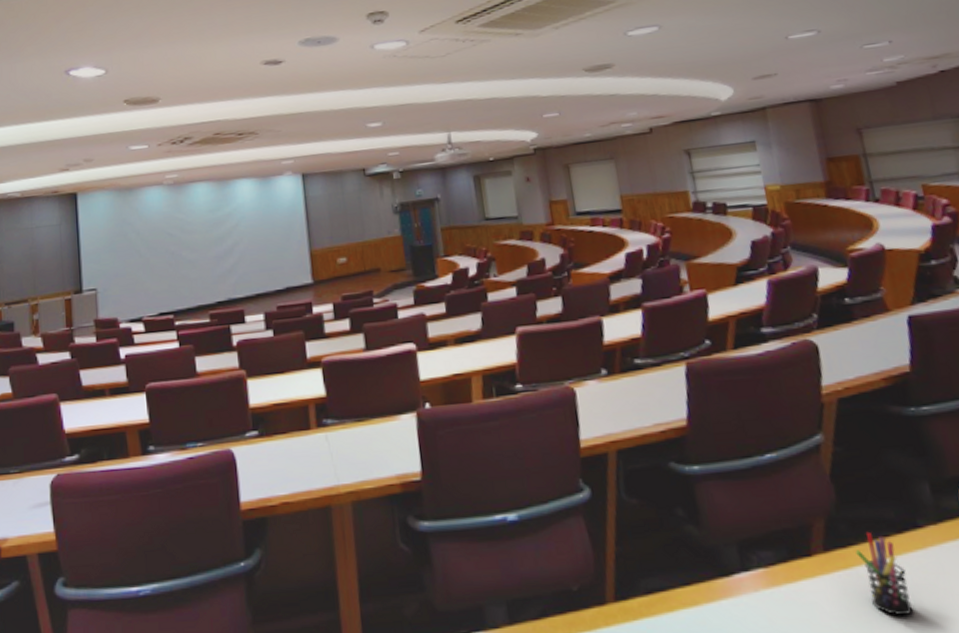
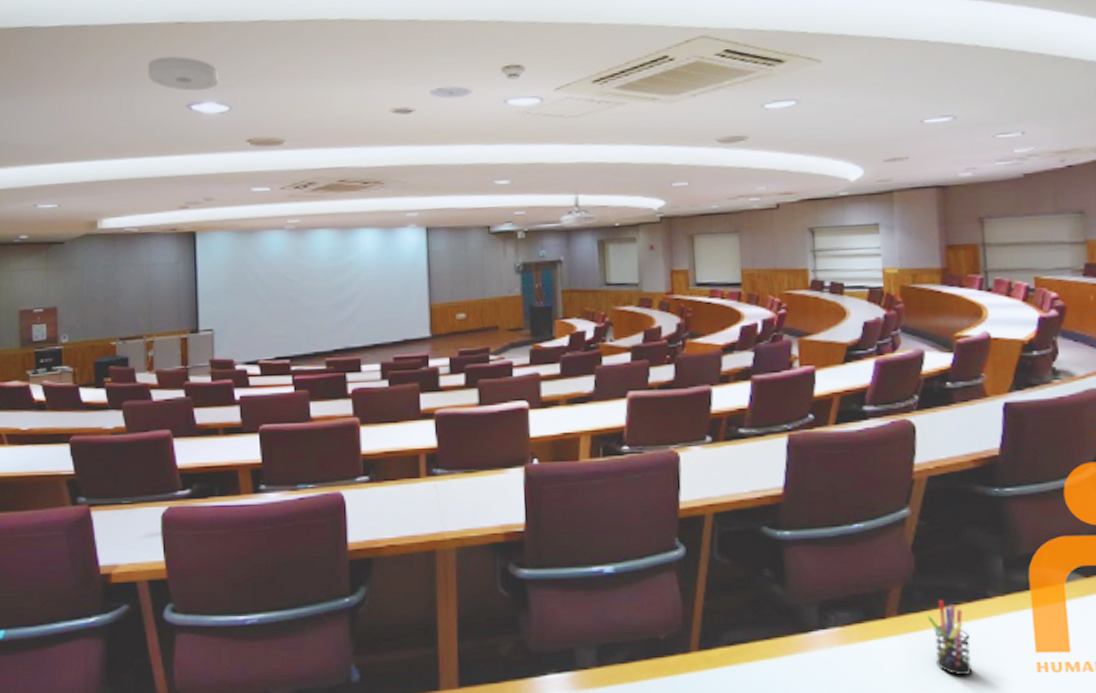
smoke detector: none [26,26,95,58] -> present [147,56,219,91]

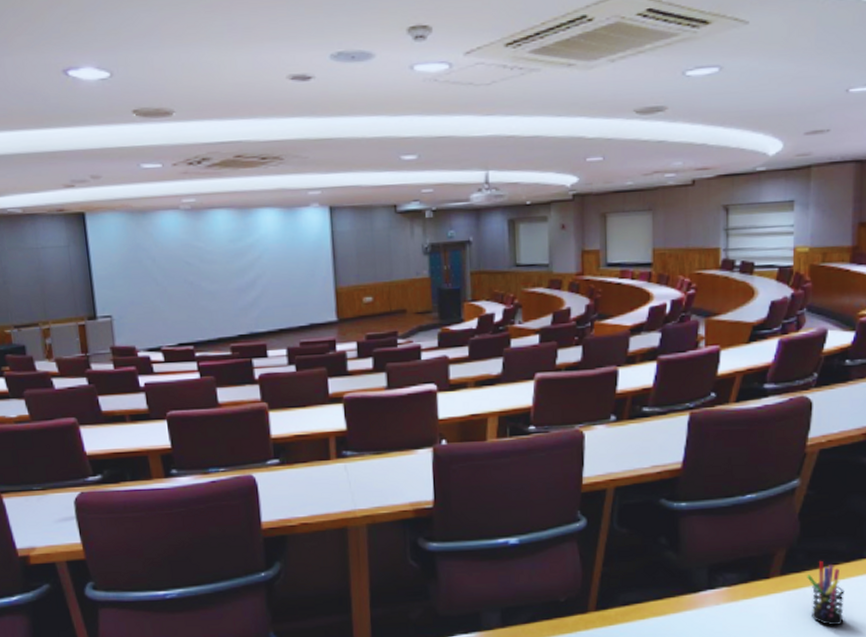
smoke detector: present [147,56,219,91] -> none [14,13,96,54]

